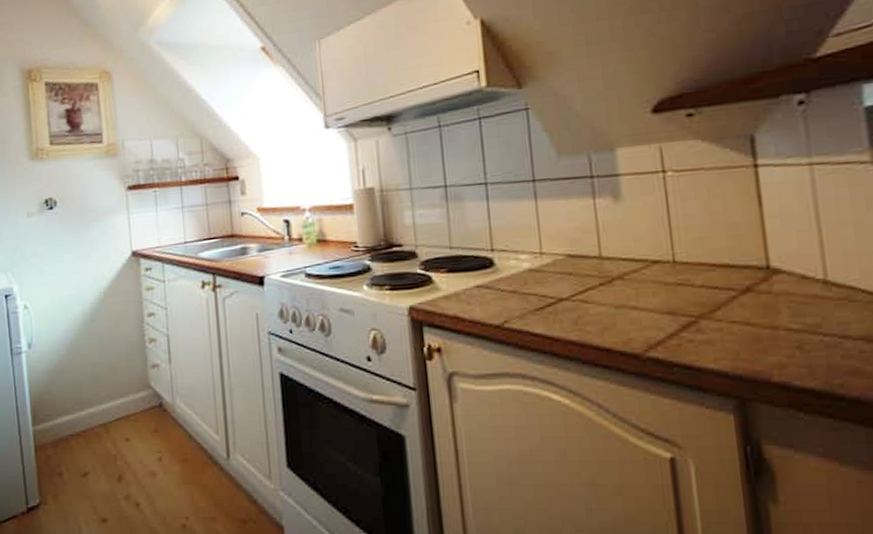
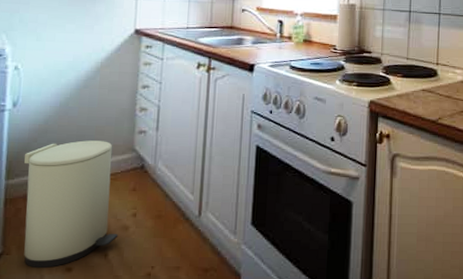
pedal bin: none [45,378,147,518] -> present [23,140,118,268]

